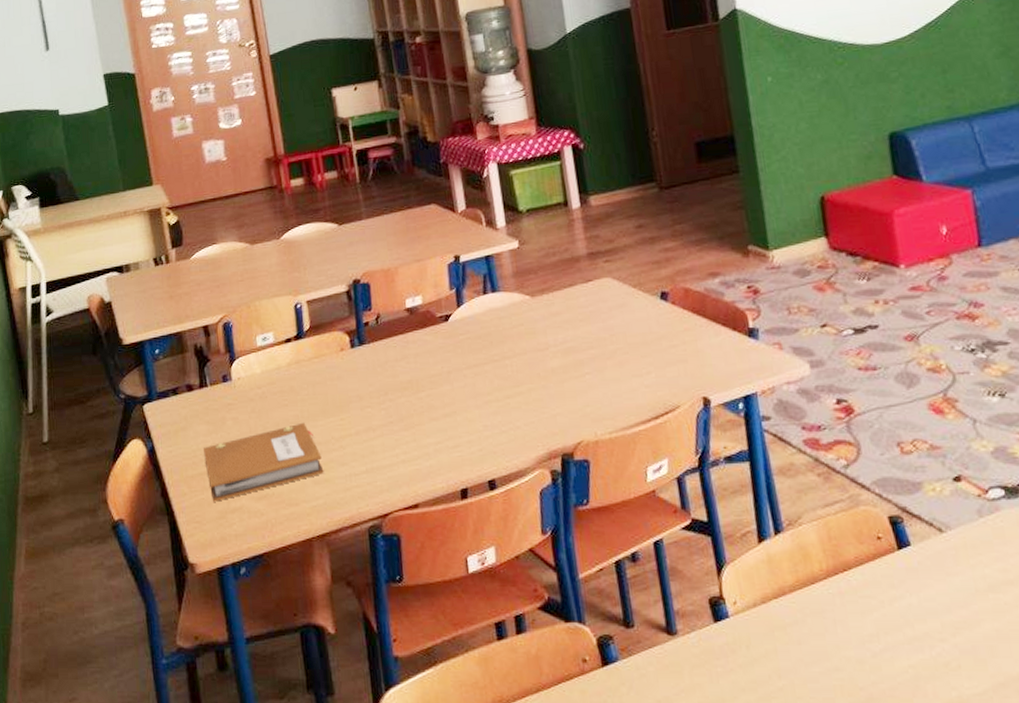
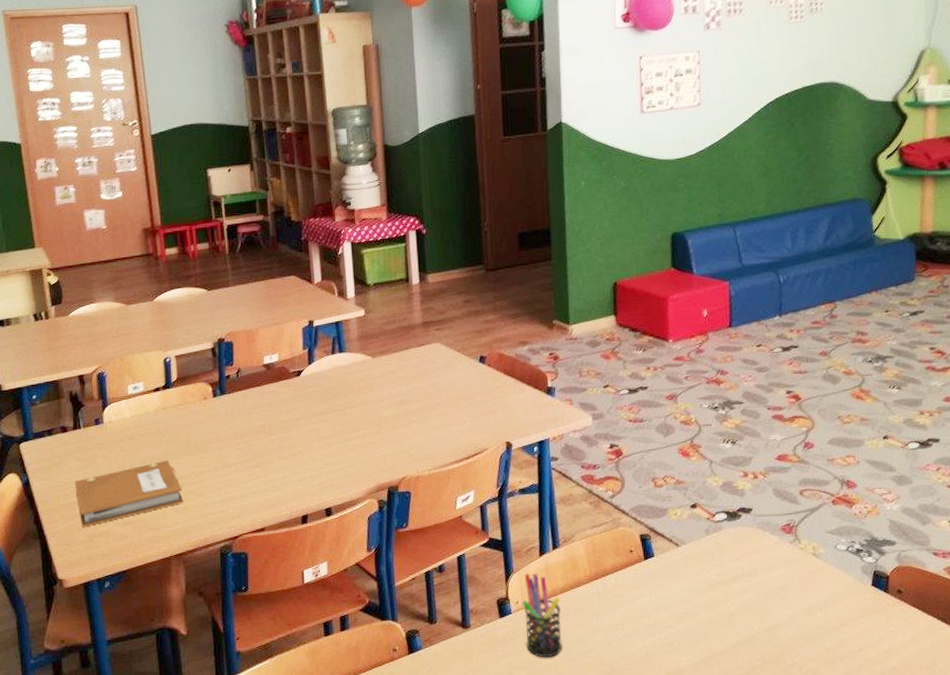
pen holder: none [741,565,800,677] -> present [522,573,562,658]

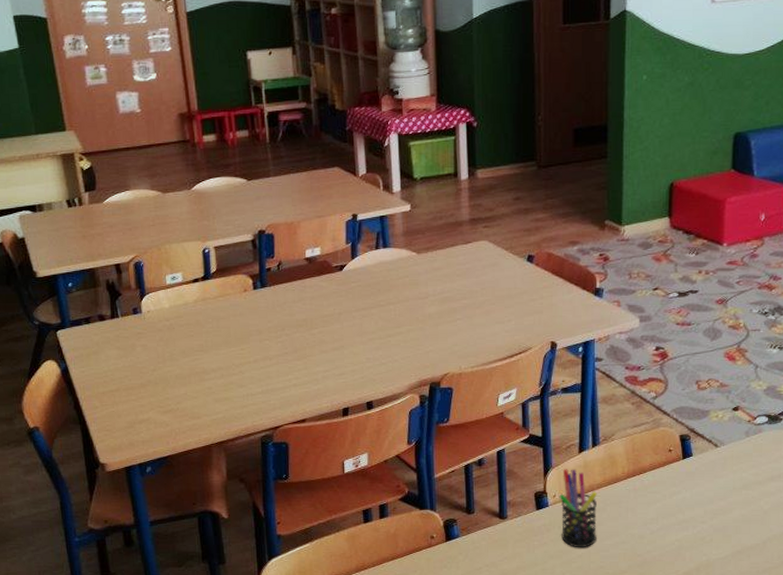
notebook: present [75,460,184,527] -> none [114,351,224,414]

